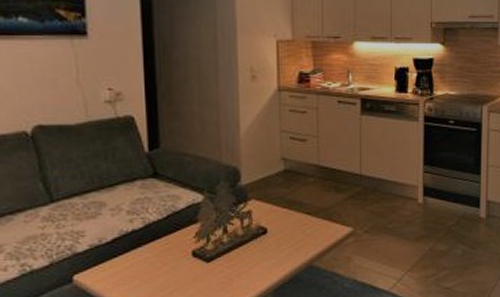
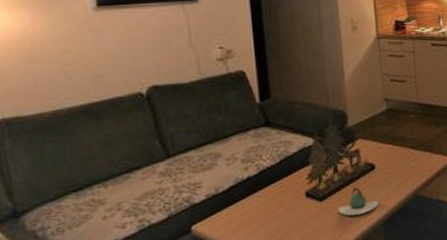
teapot: none [226,250,268,281] -> present [338,187,378,216]

